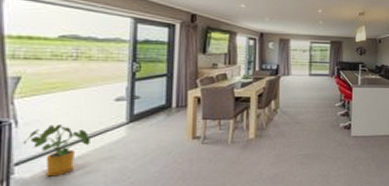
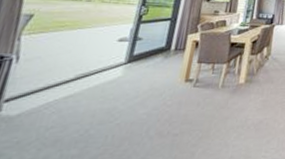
house plant: present [22,124,90,177] -> none [18,62,87,115]

